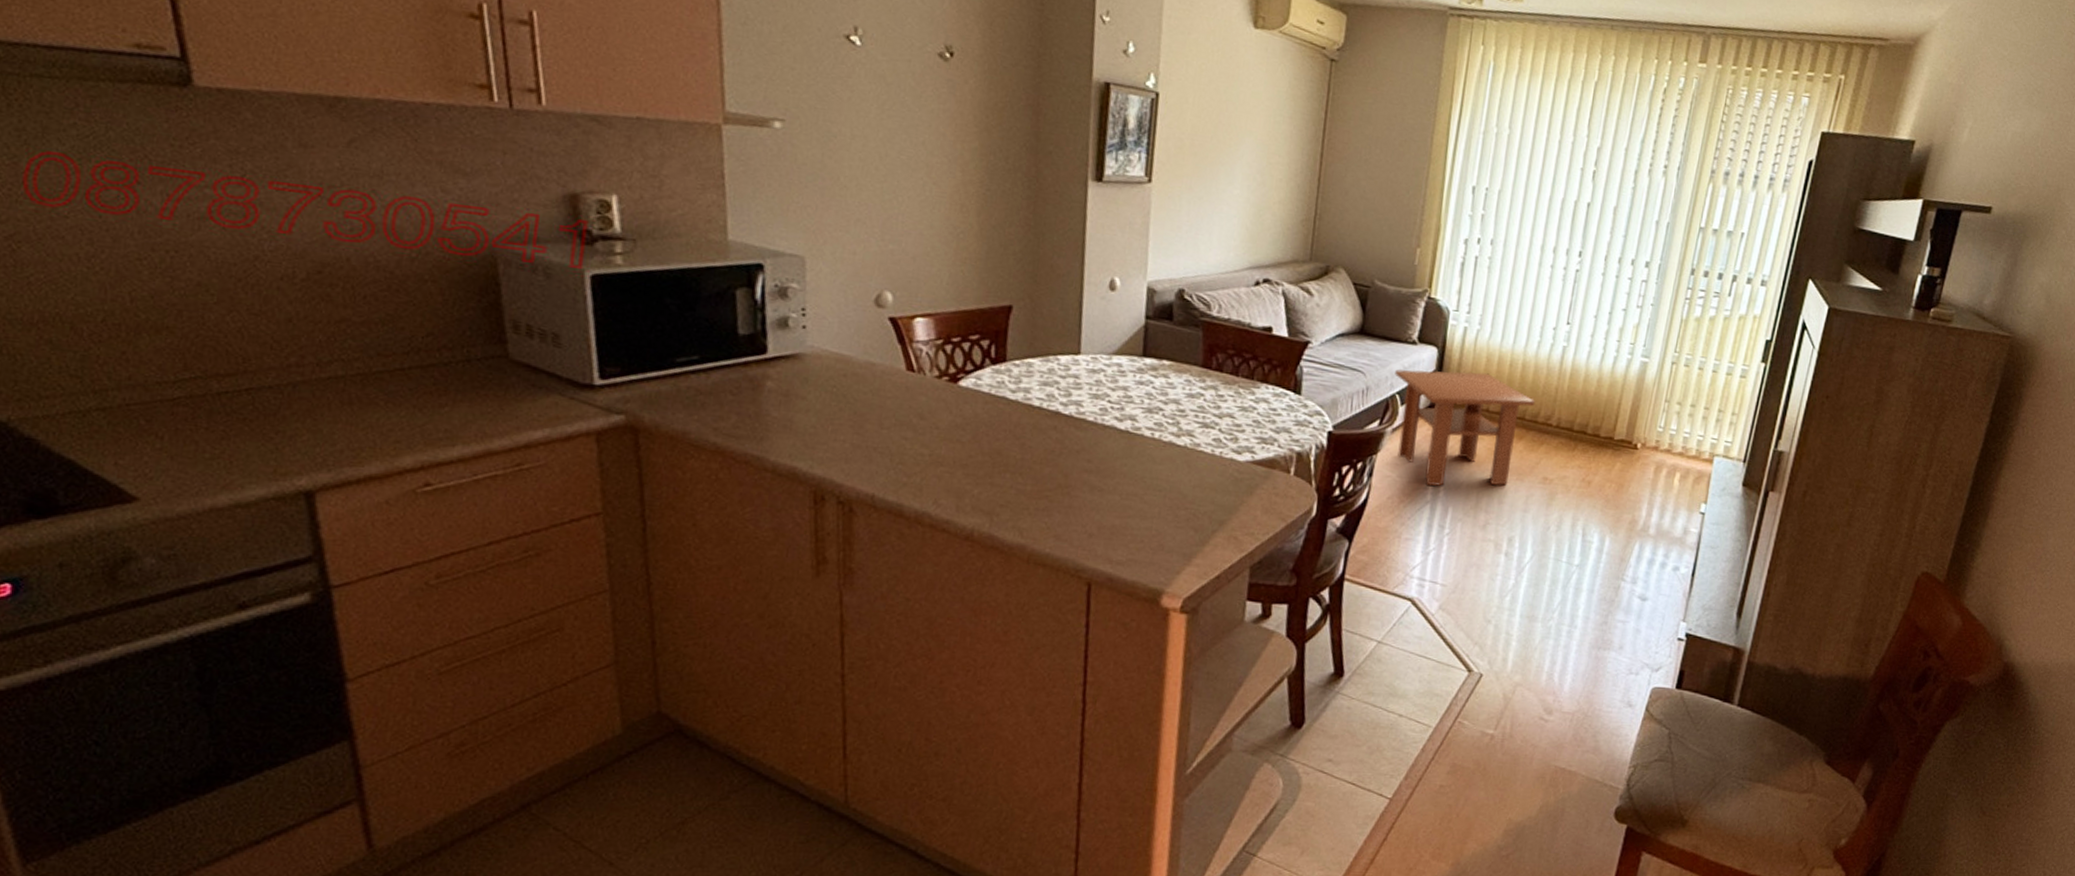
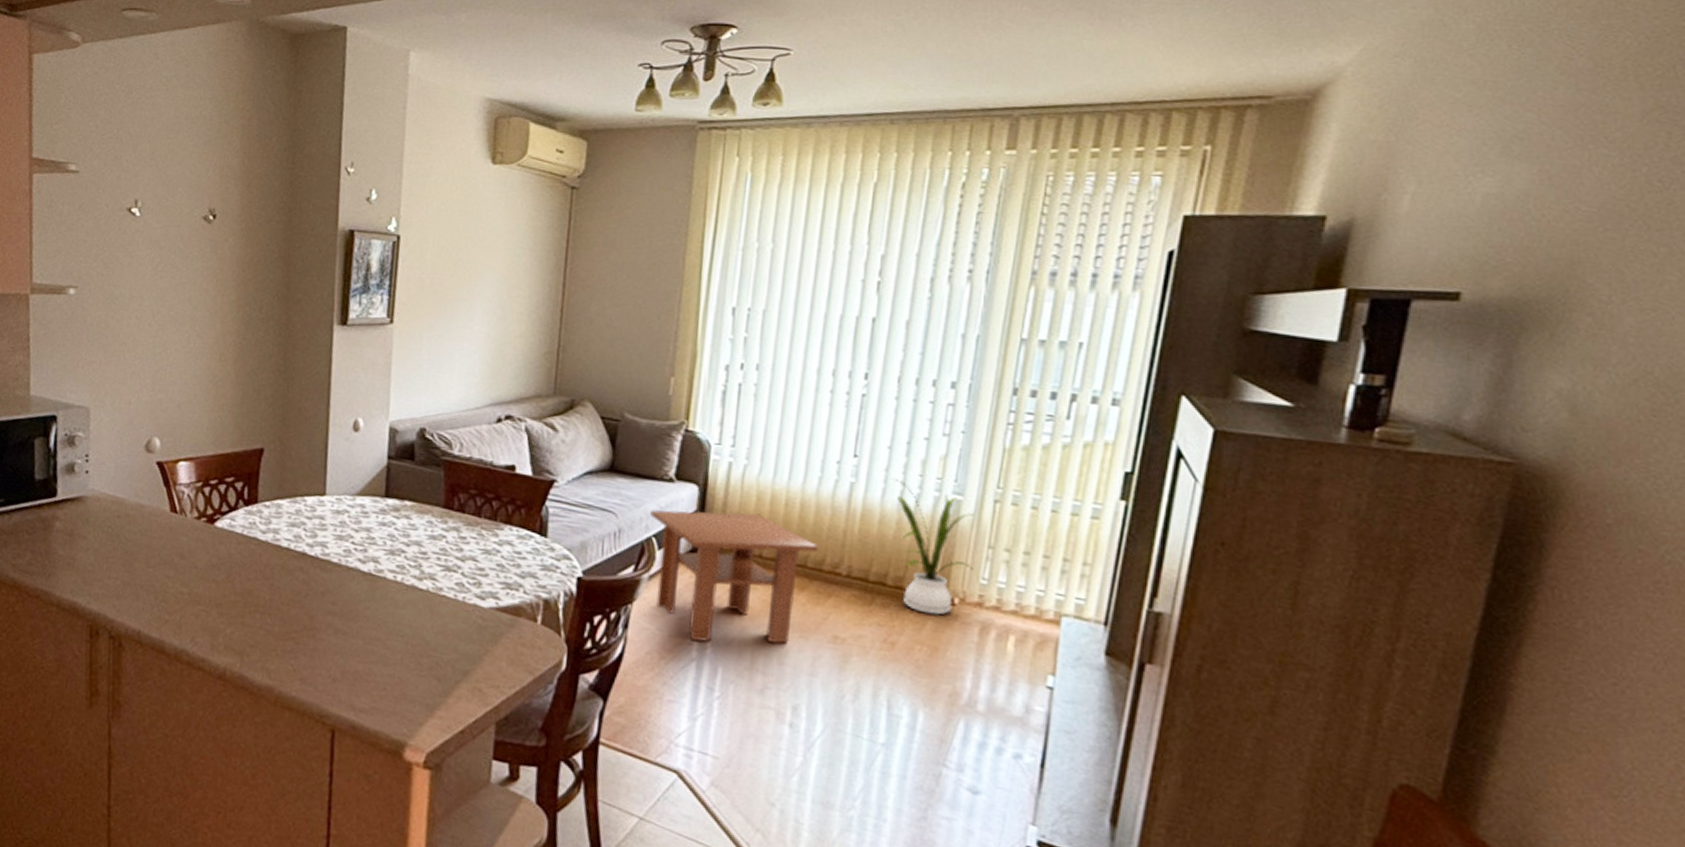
house plant: none [1595,343,1656,458] -> present [890,478,974,615]

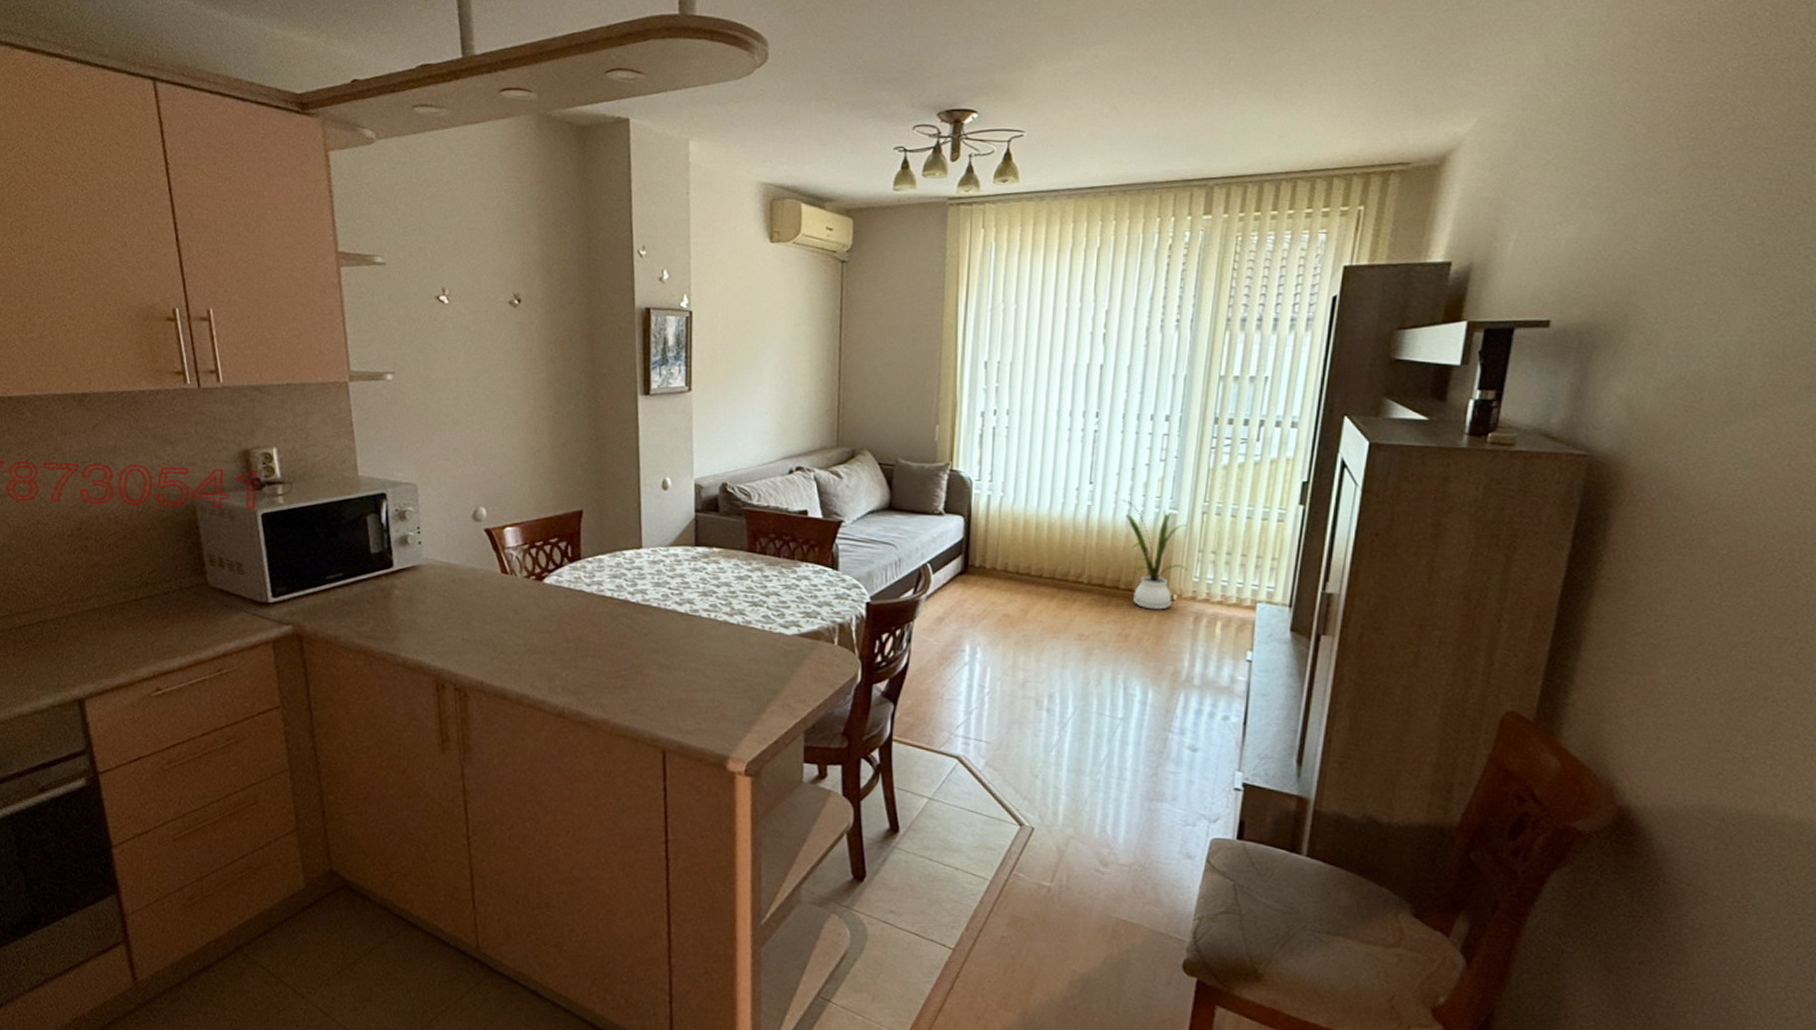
coffee table: present [650,509,819,644] -> none [925,537,1065,649]

